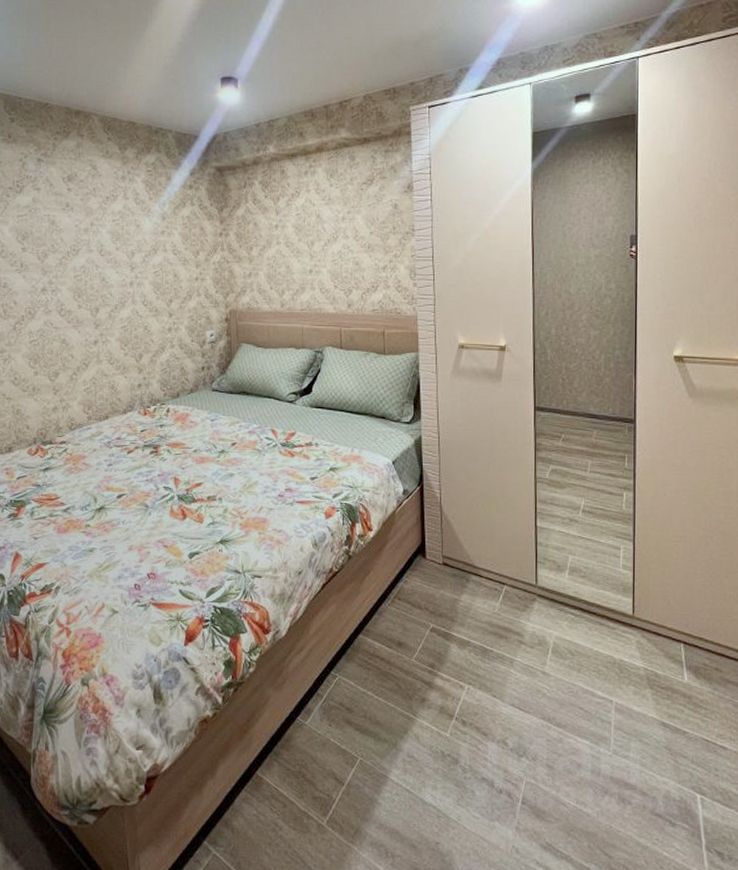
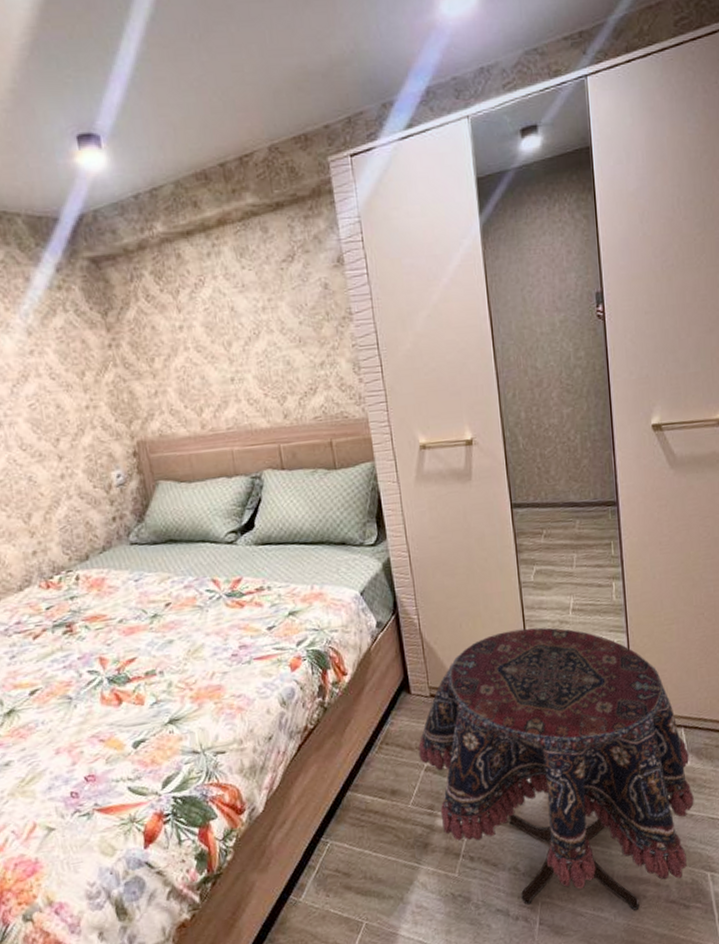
side table: none [427,519,689,814] -> present [418,627,694,910]

